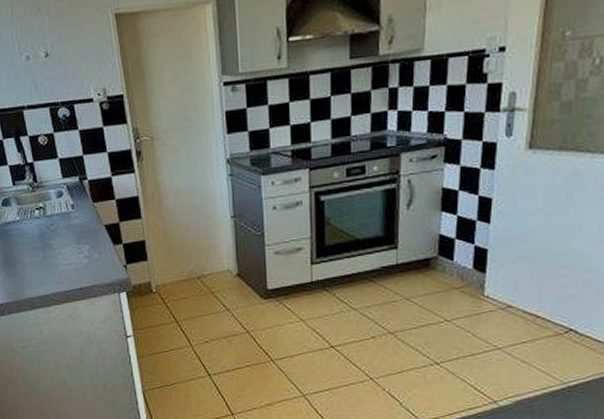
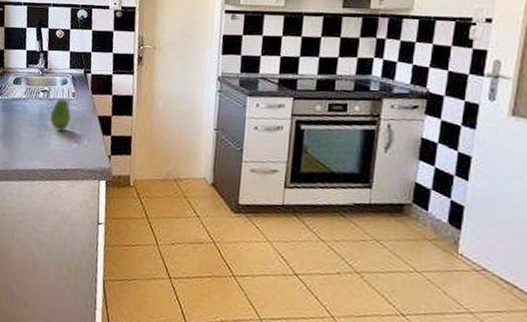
fruit: none [51,213,75,248] -> present [50,99,71,131]

